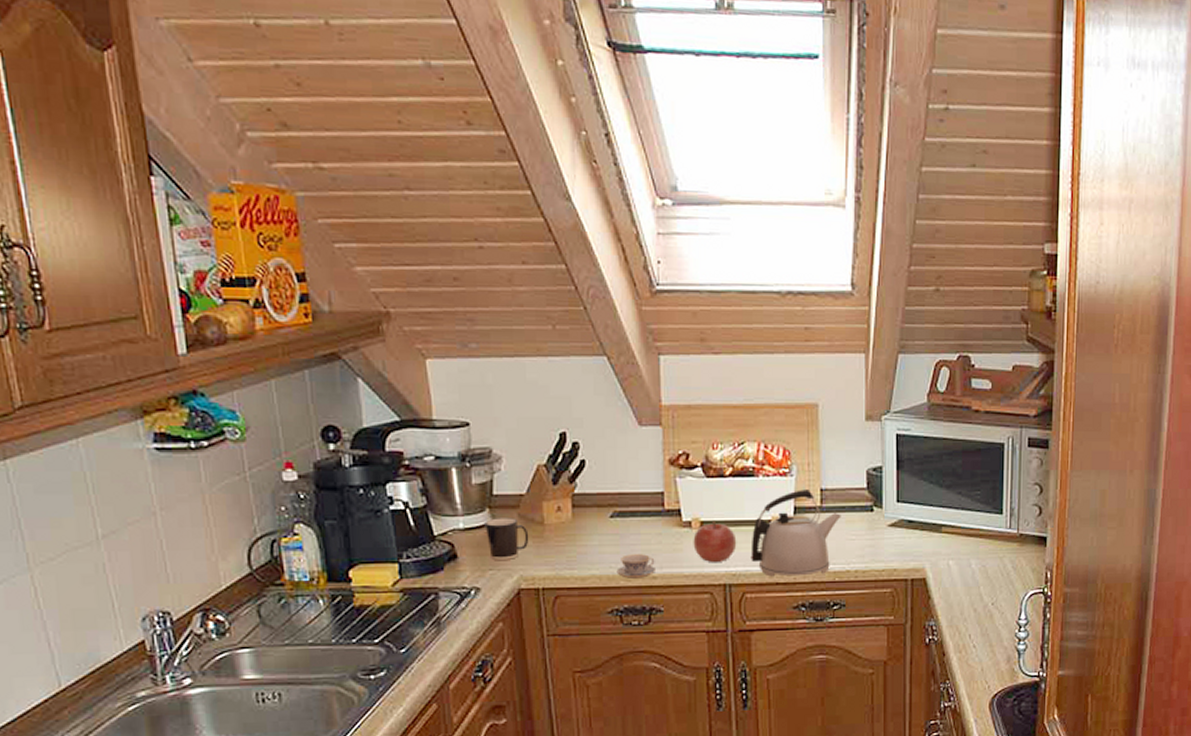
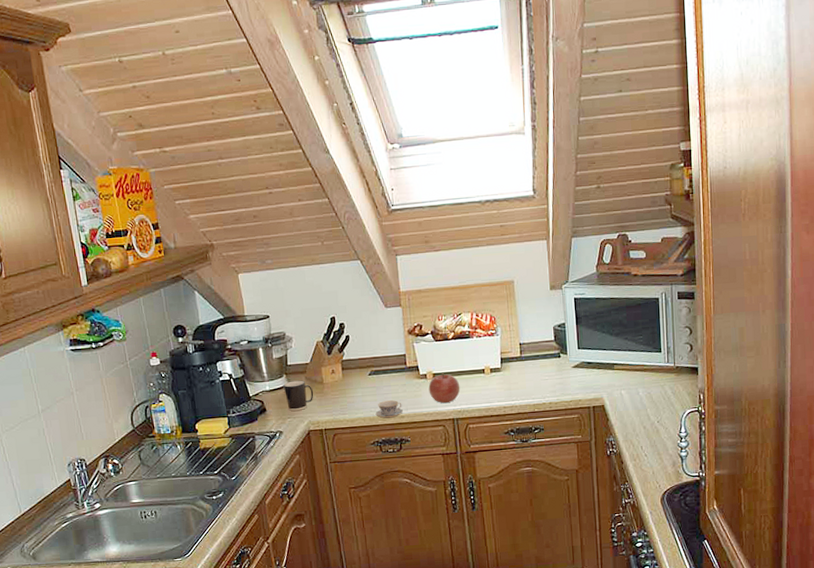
kettle: present [750,490,841,577] -> none [470,345,537,411]

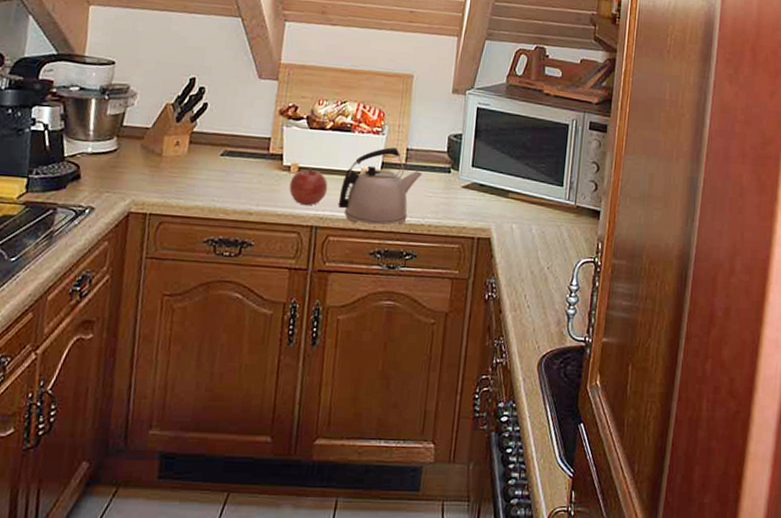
mug: present [283,380,314,412] -> none [109,146,147,185]
teacup: present [375,400,403,419] -> none [217,190,254,214]
kettle: none [470,345,537,411] -> present [338,147,422,226]

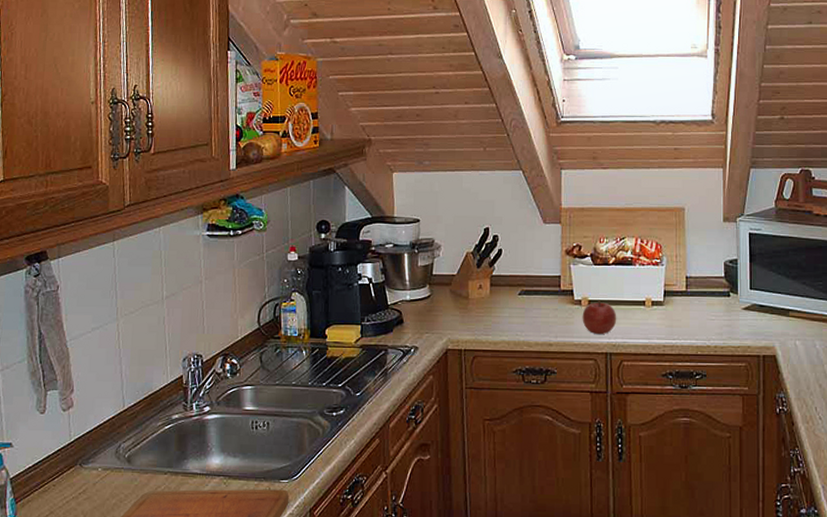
kettle: present [338,147,422,226] -> none [628,277,703,349]

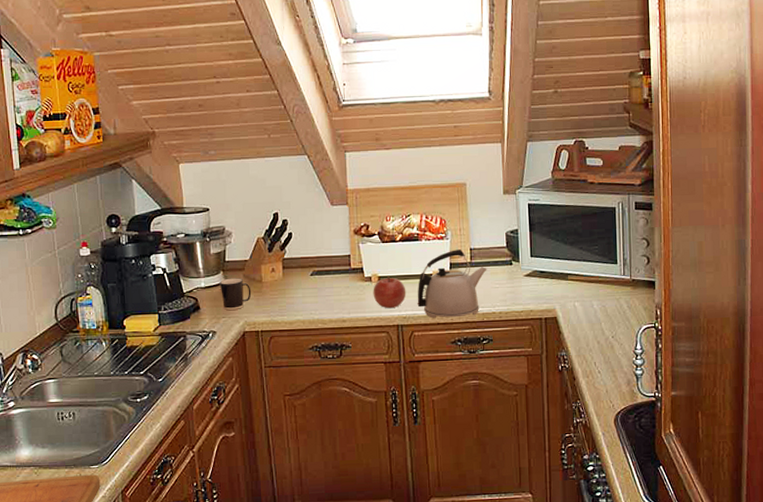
mug: none [425,292,457,327] -> present [219,278,252,311]
kettle: none [628,277,703,349] -> present [417,249,487,319]

